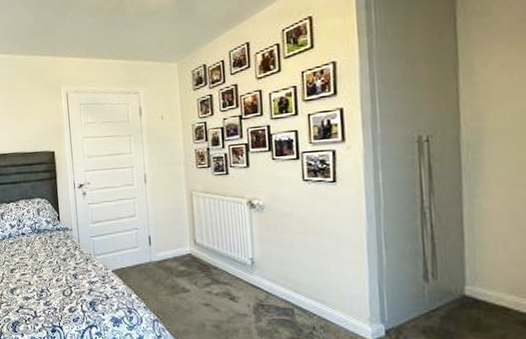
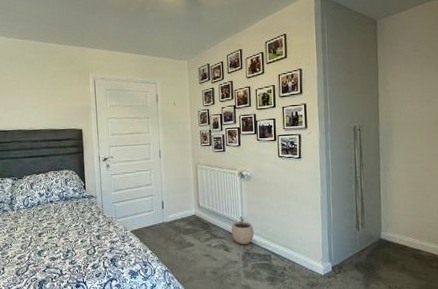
plant pot: none [238,259,270,294] -> present [231,218,255,245]

